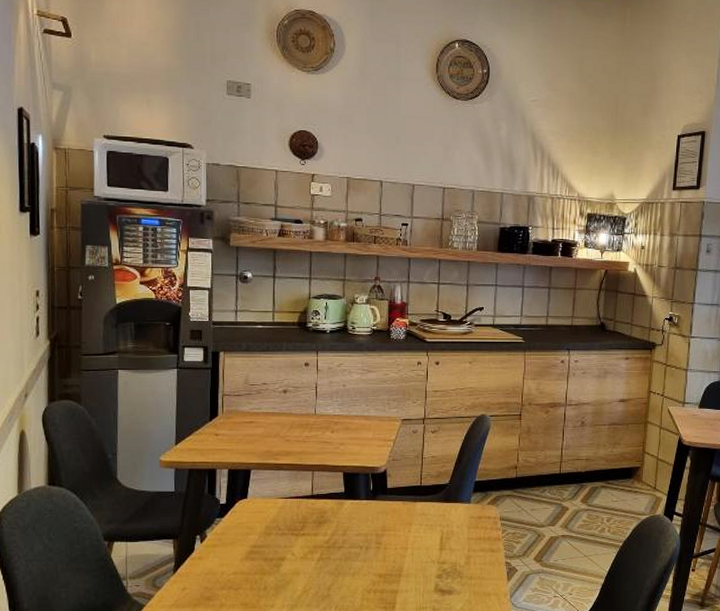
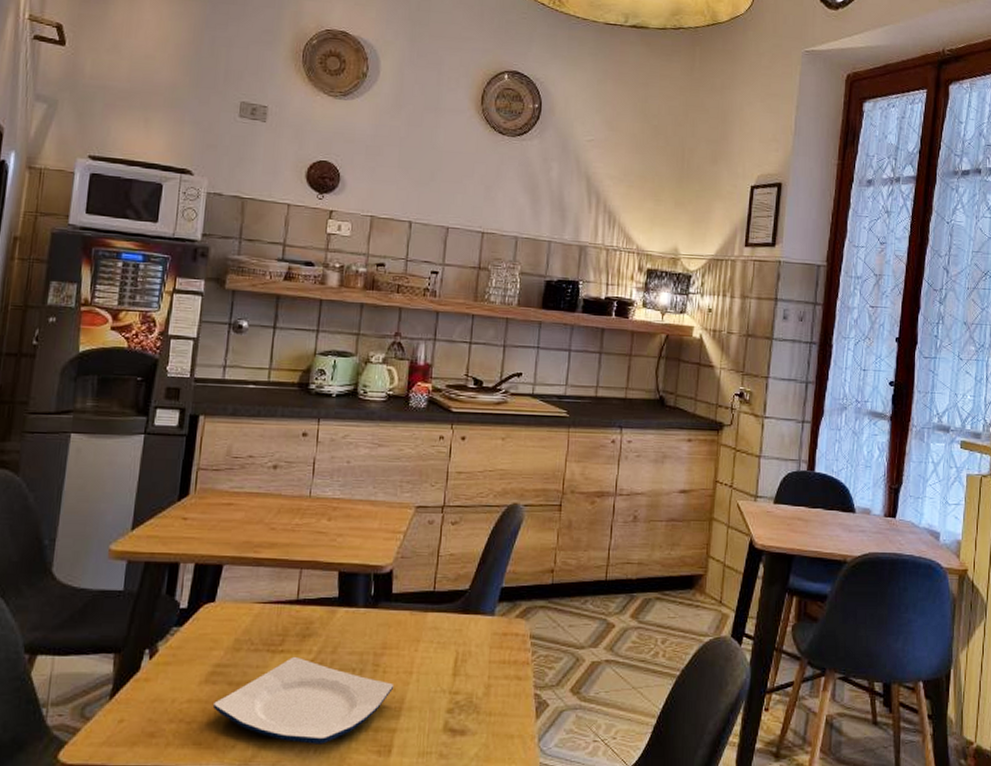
plate: none [254,539,394,603] -> present [213,657,394,744]

